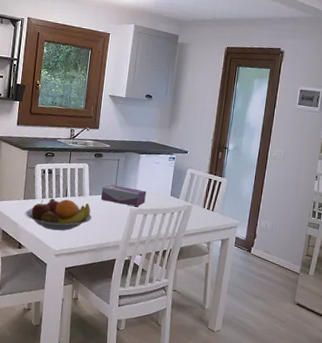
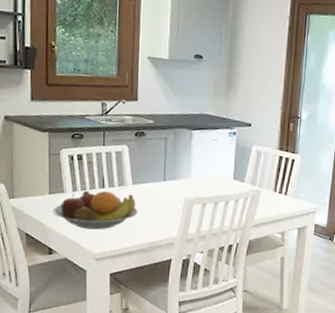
tissue box: present [100,184,146,207] -> none [147,170,203,196]

